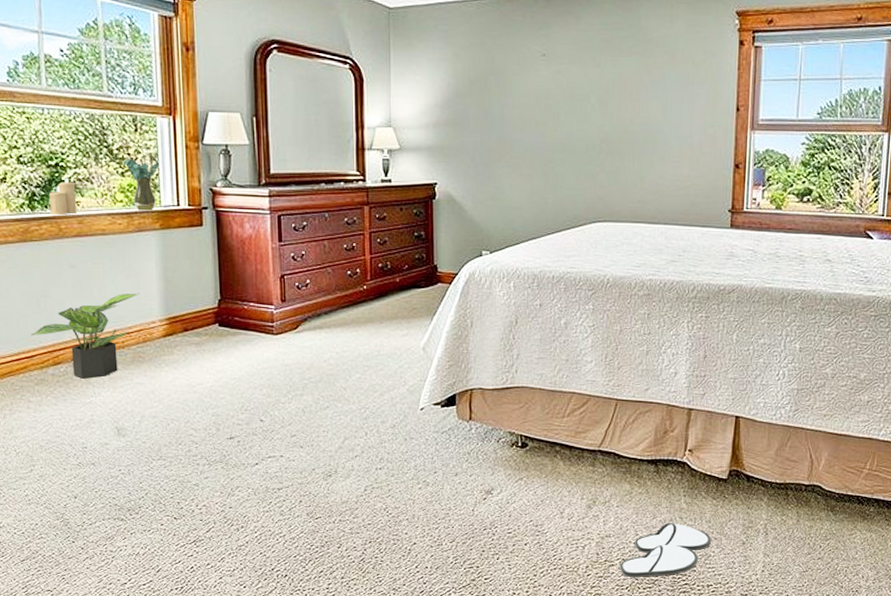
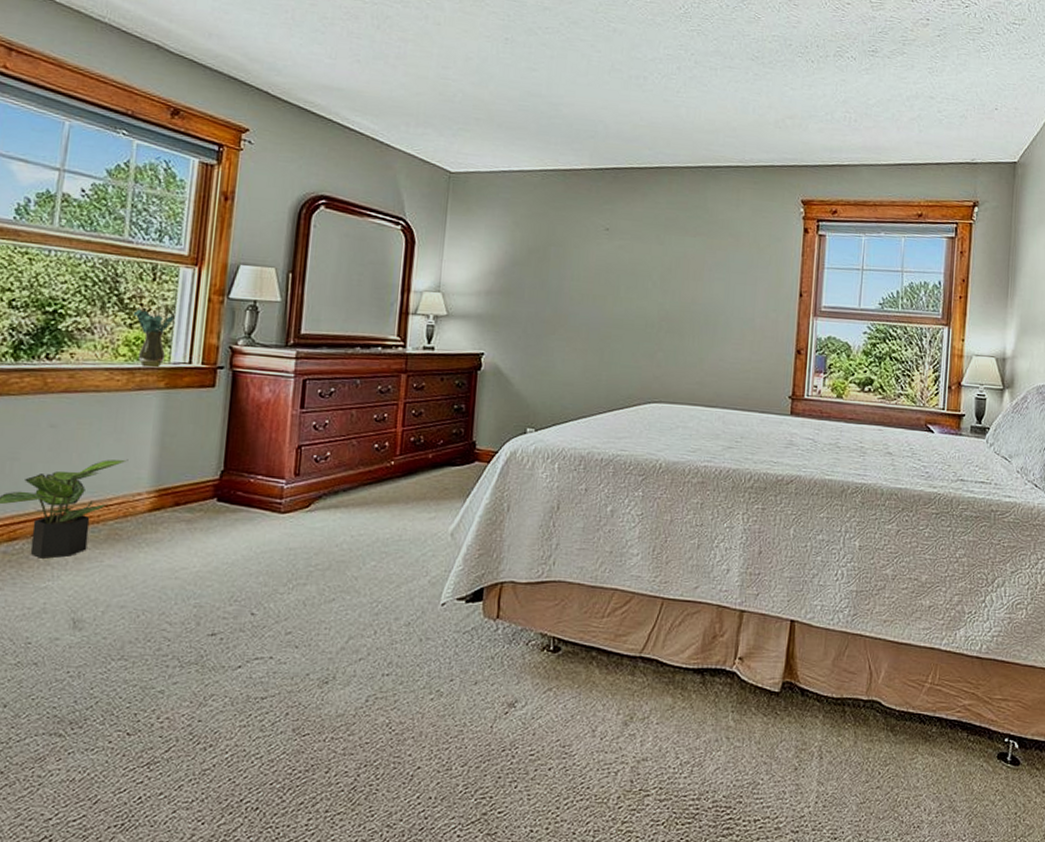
candle: present [49,177,78,216] -> none [37,326,73,368]
slippers: present [619,522,711,577] -> none [656,743,760,810]

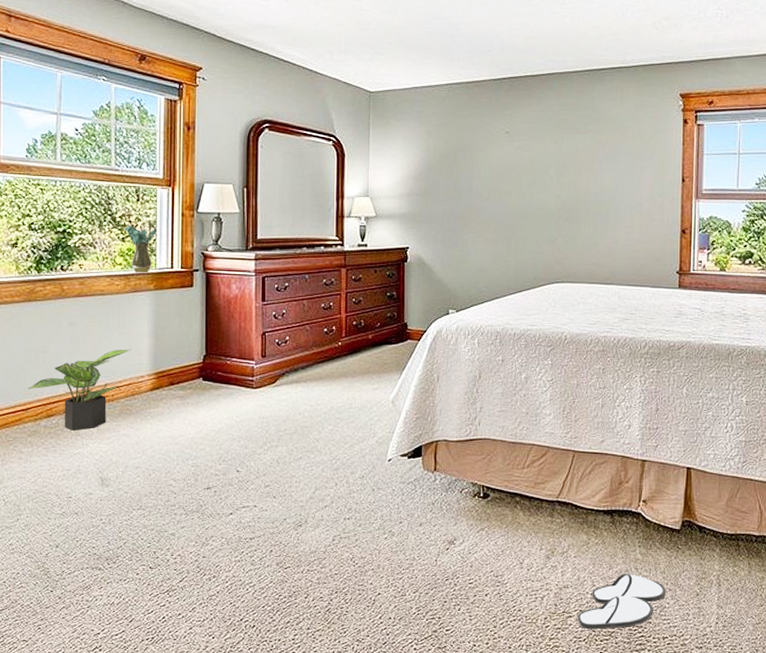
slippers: none [656,743,760,810] -> present [577,573,666,629]

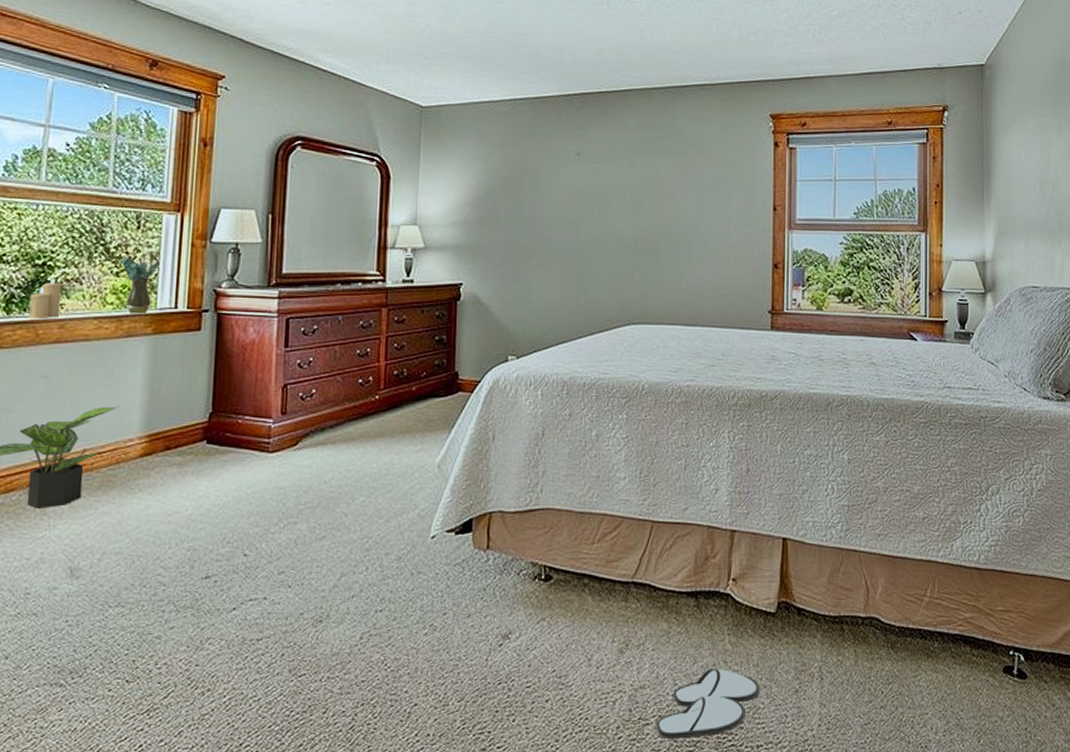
candle: none [55,242,80,278] -> present [29,278,62,320]

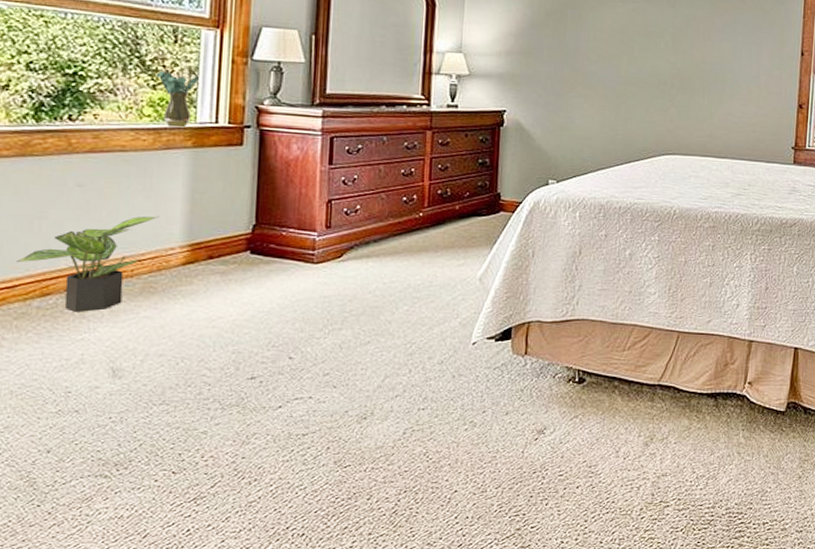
candle: present [29,278,62,320] -> none [60,88,95,129]
slippers: present [656,667,760,738] -> none [675,458,768,518]

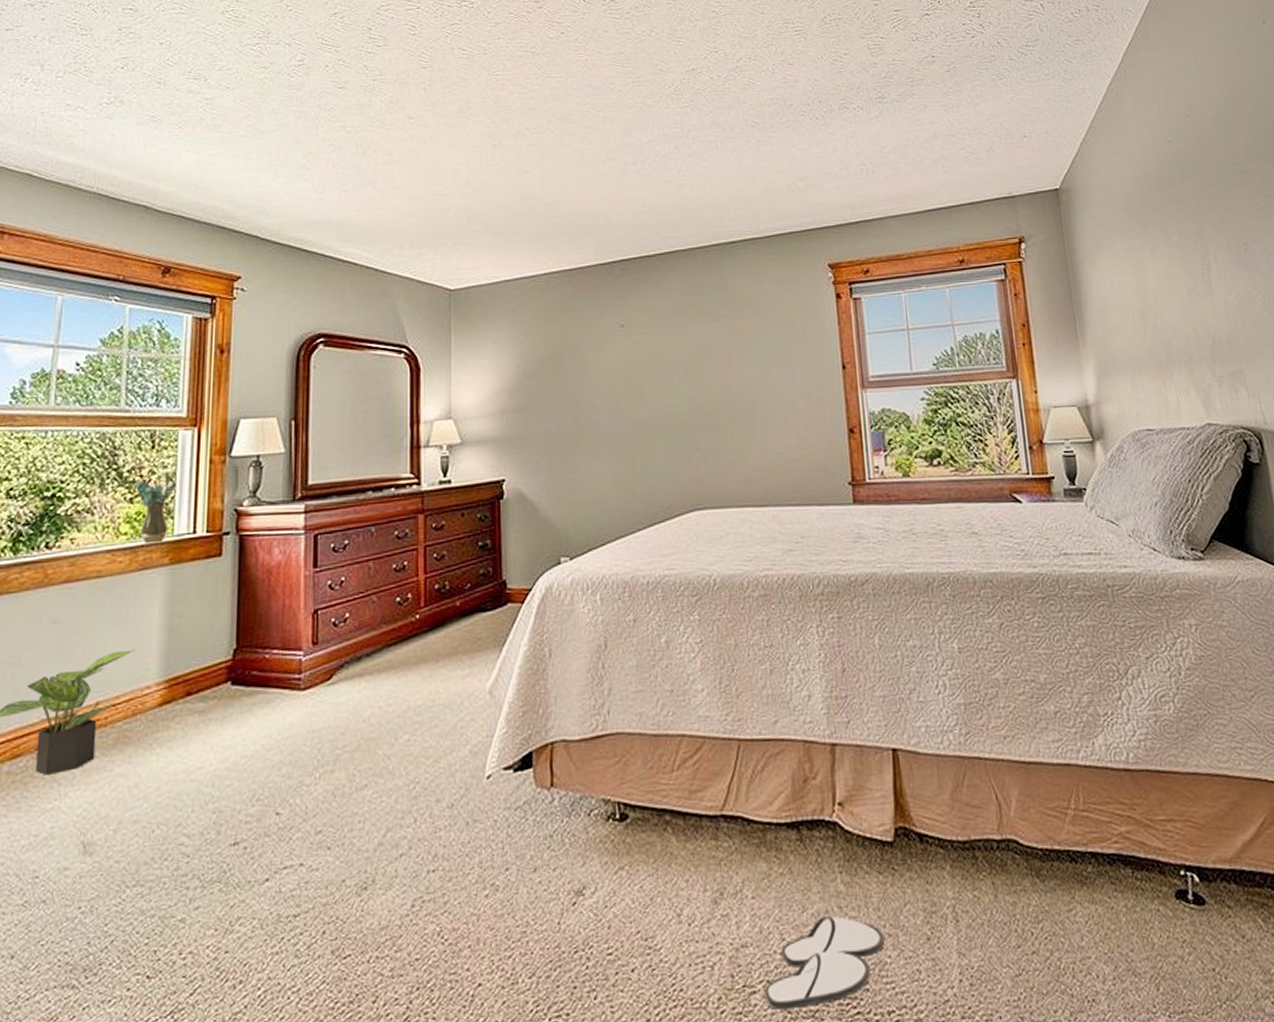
slippers: none [675,458,768,518] -> present [764,915,885,1010]

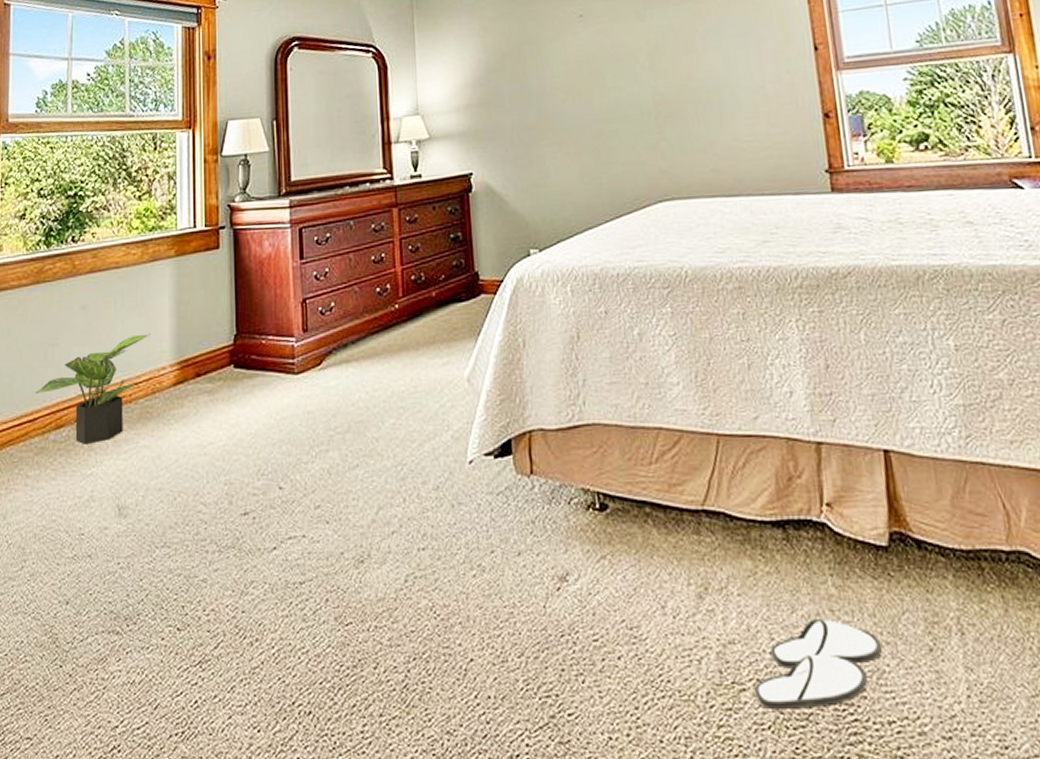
vase: present [133,478,176,544] -> none [140,178,177,238]

